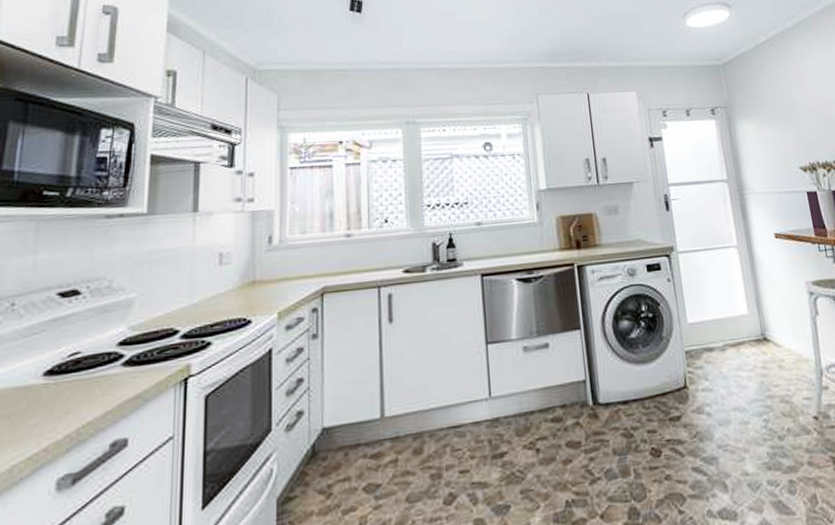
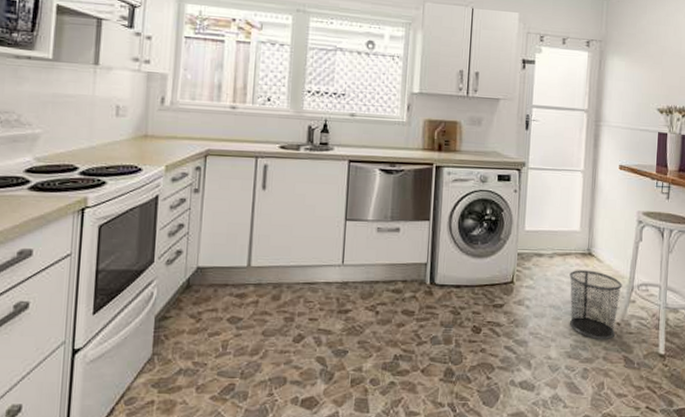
waste bin: none [747,358,815,441] -> present [569,270,622,340]

